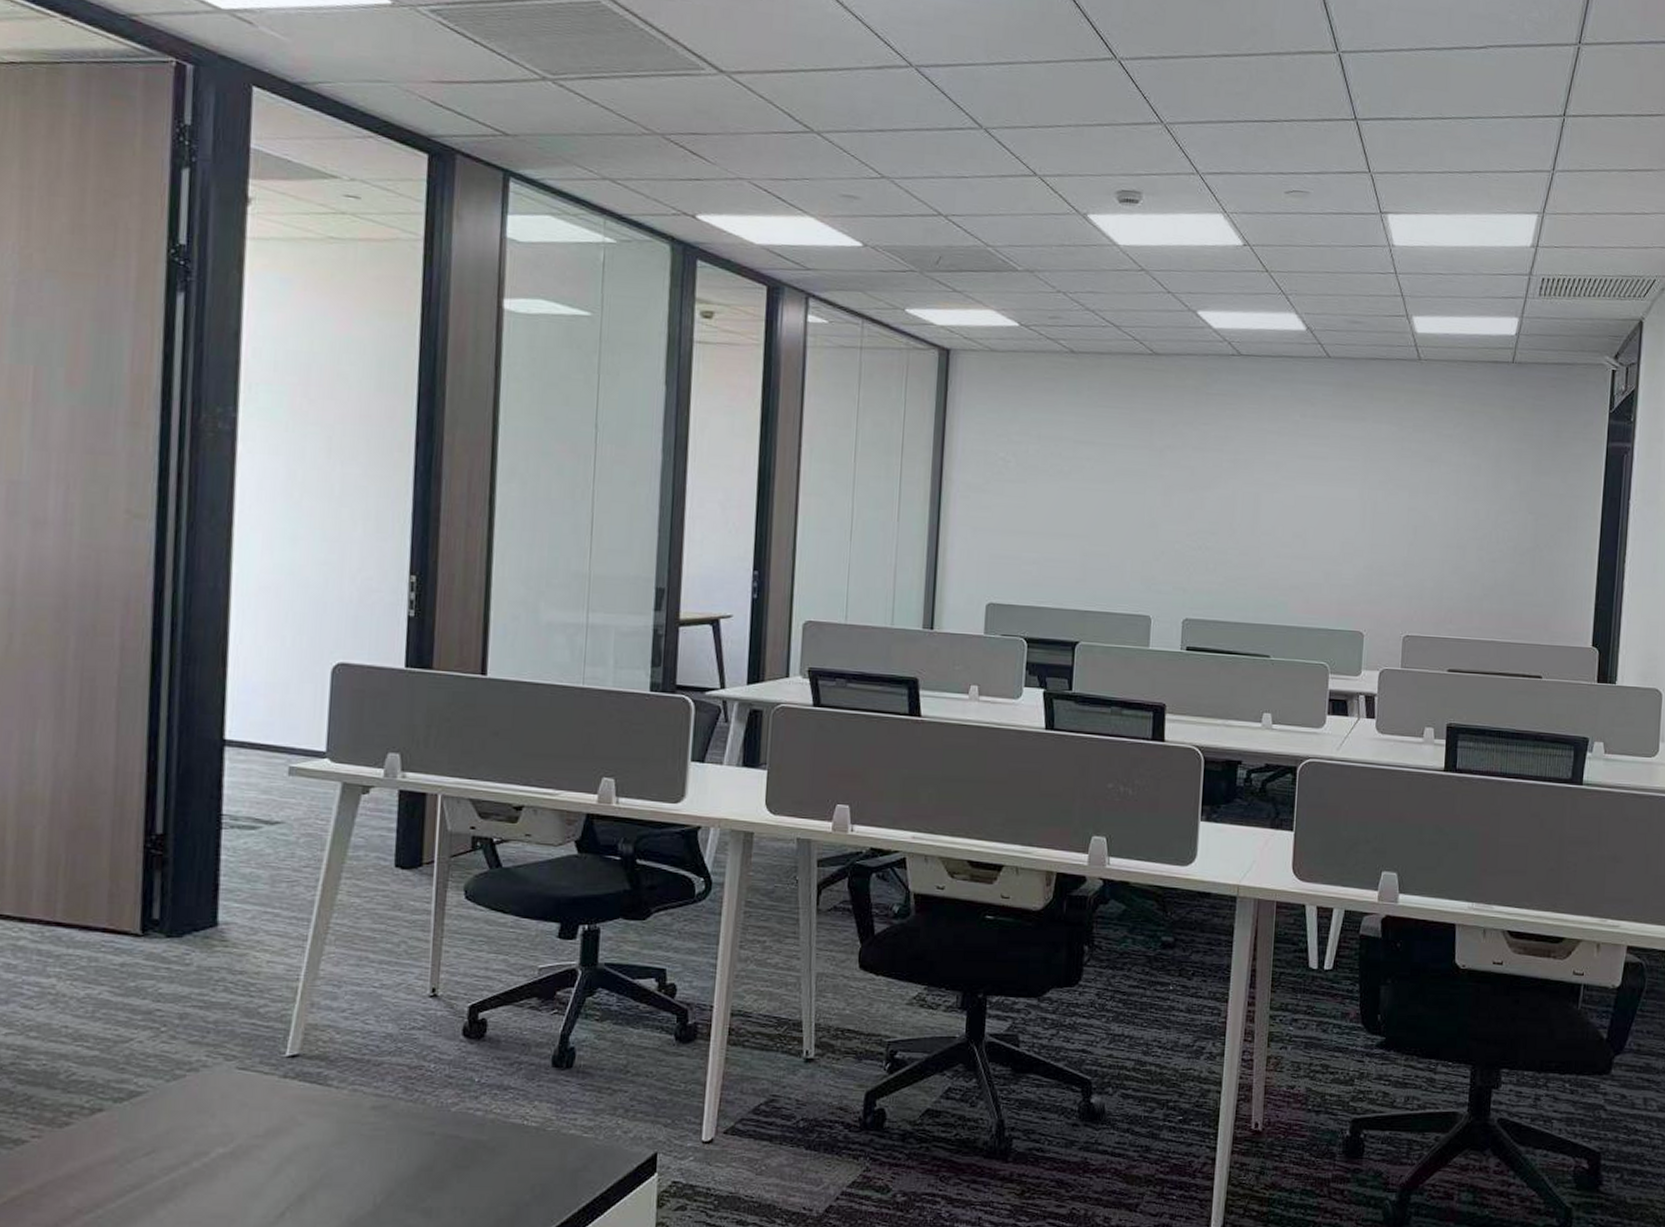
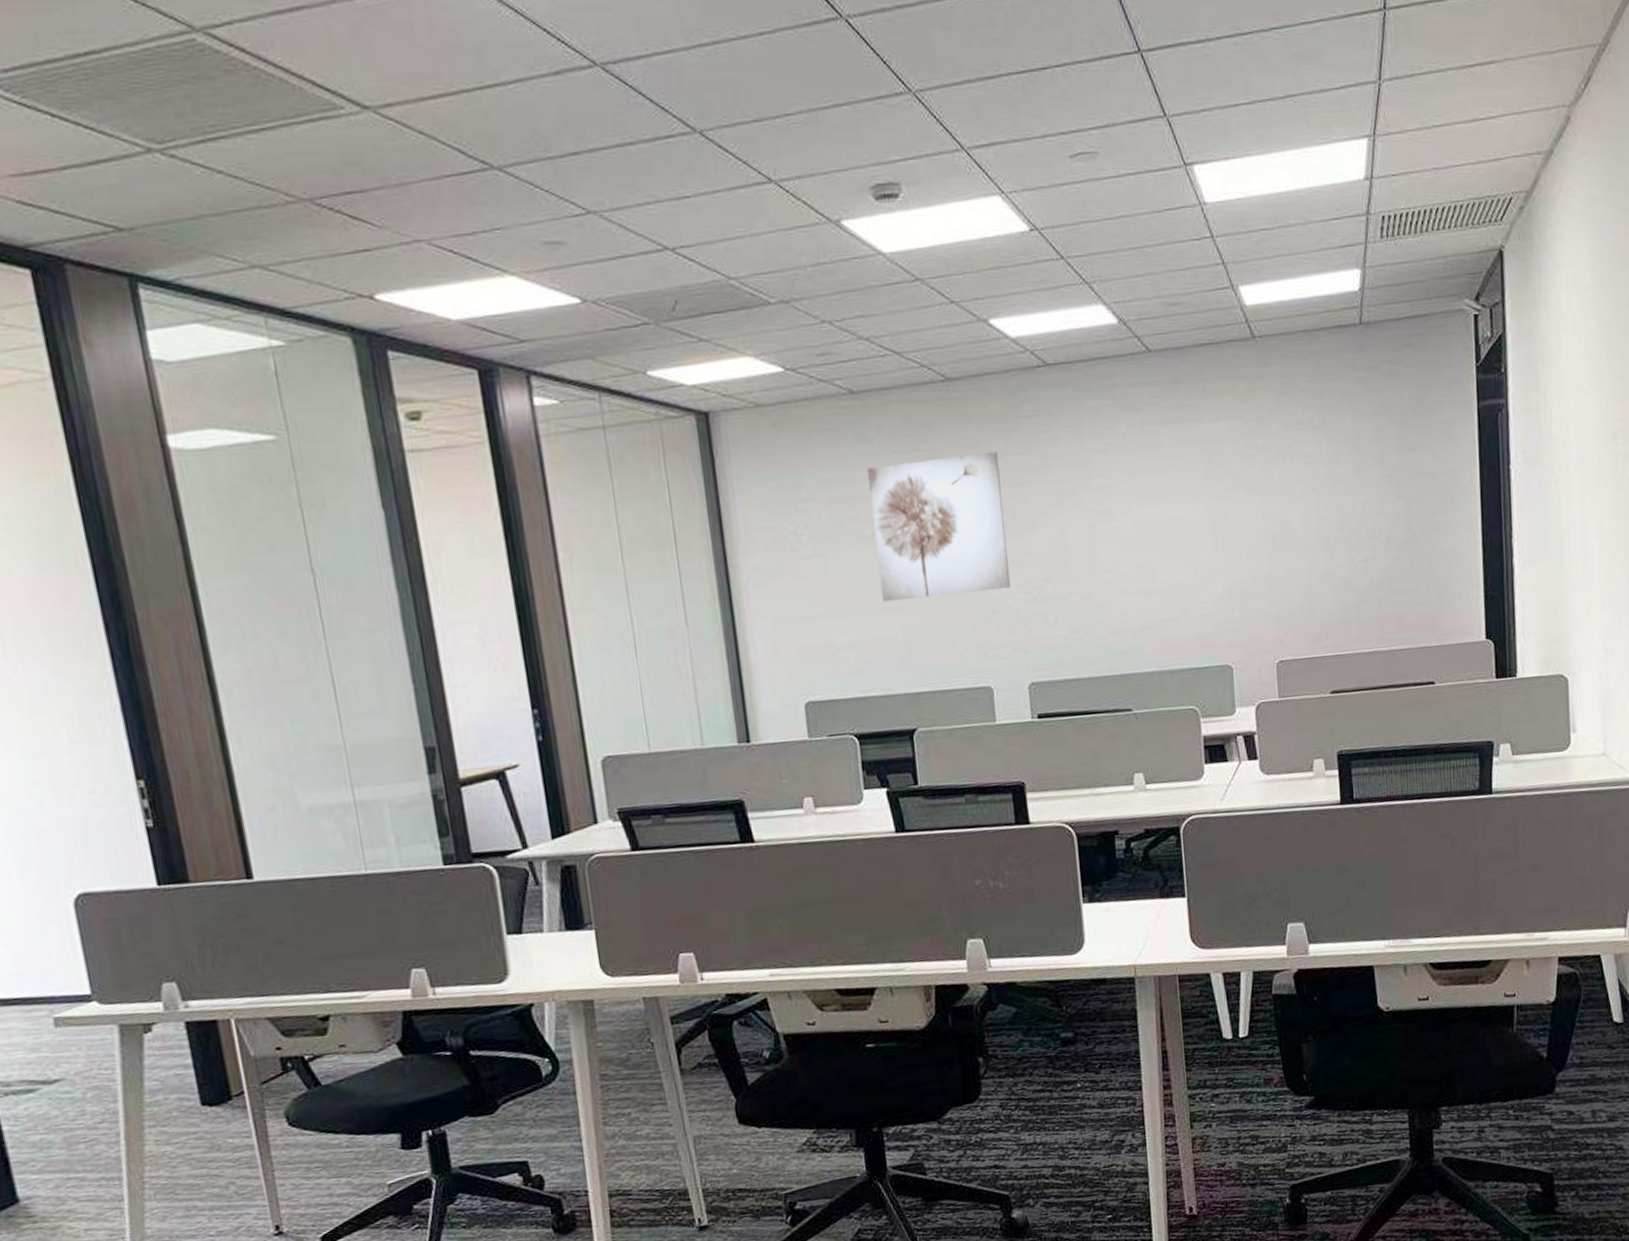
wall art: none [1068,415,1187,534] -> present [867,451,1011,603]

